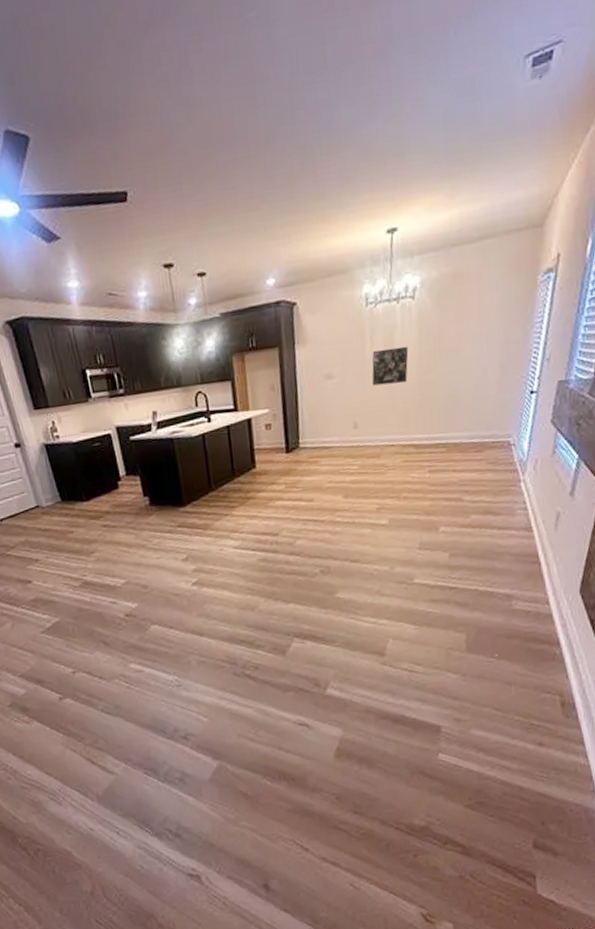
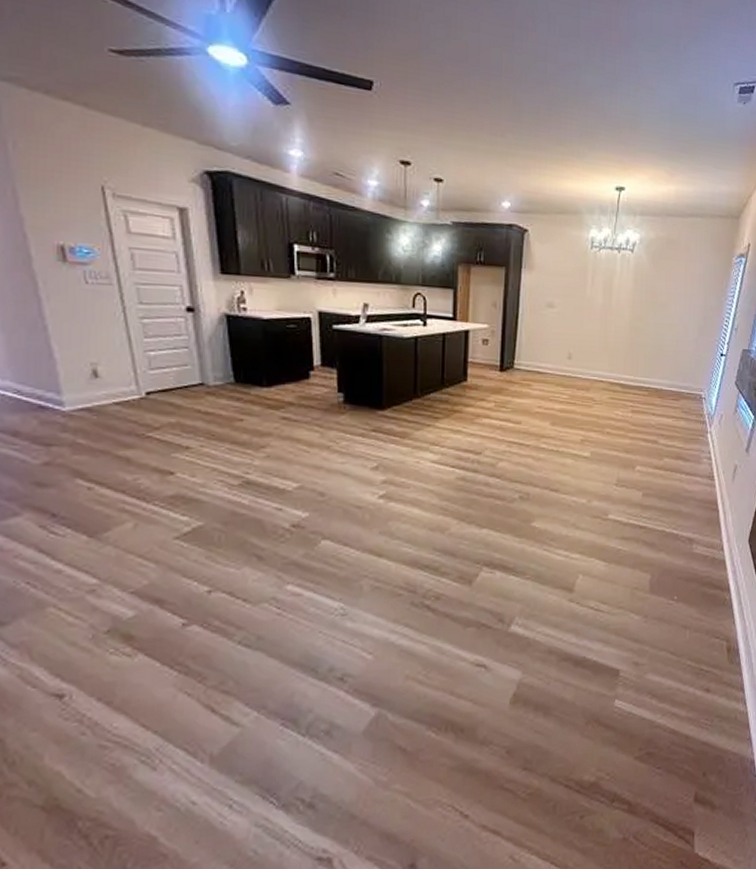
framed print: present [372,346,409,386] -> none [589,290,624,326]

